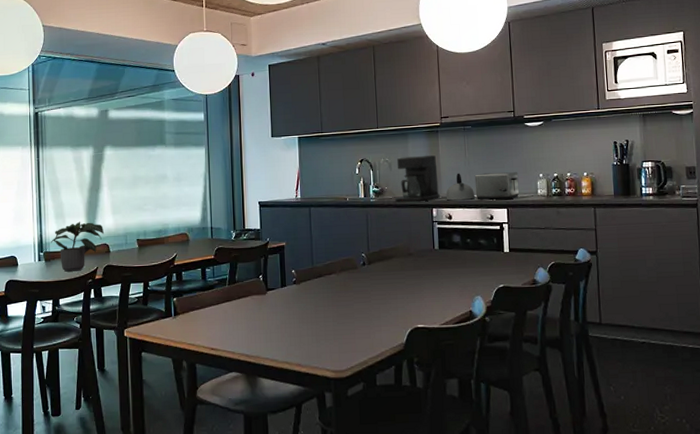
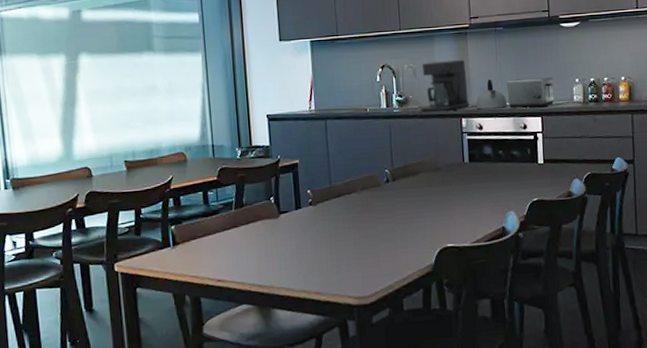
potted plant: present [50,221,104,272] -> none [18,142,84,201]

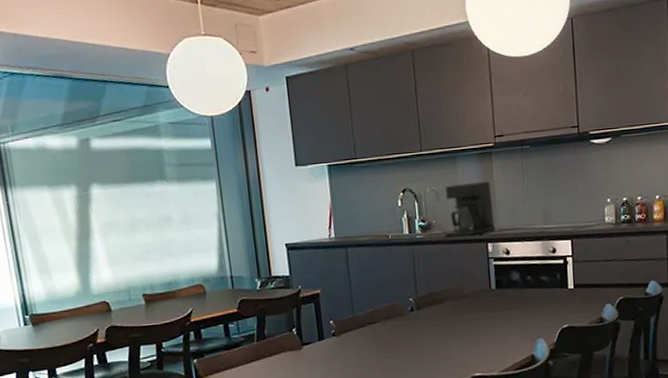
kettle: present [476,79,508,110] -> none [502,201,536,234]
toaster: present [506,77,555,108] -> none [534,197,585,232]

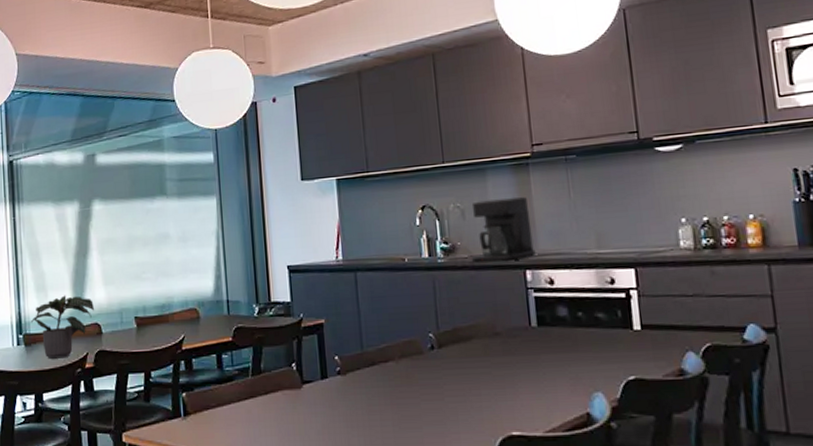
potted plant: none [36,276,101,337] -> present [30,295,94,359]

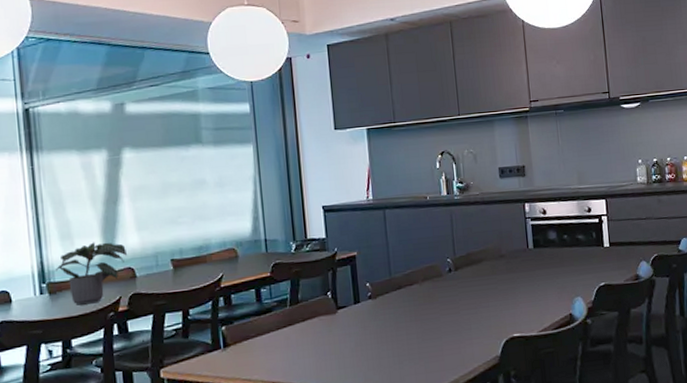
coffee maker: present [471,196,536,263] -> none [482,143,533,199]

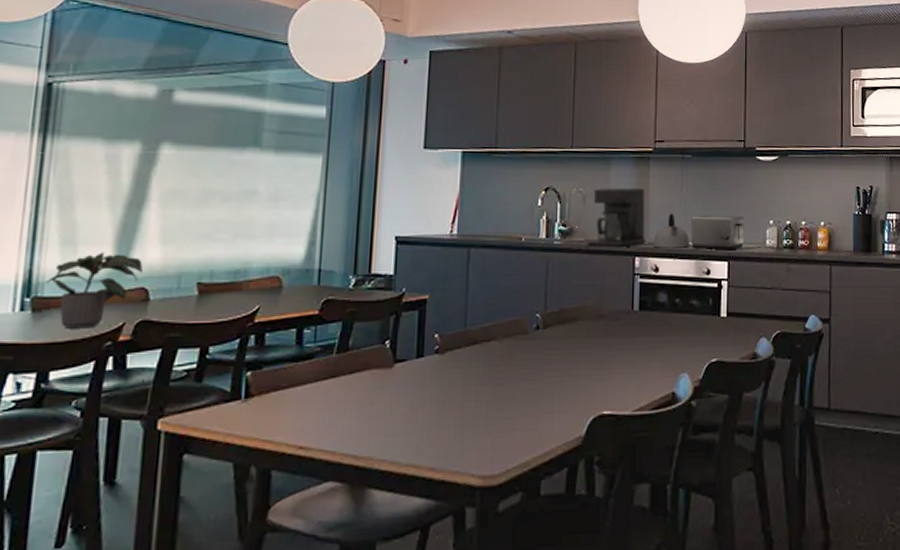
coffee maker: none [482,143,533,199] -> present [587,187,646,248]
kettle: none [538,162,571,194] -> present [653,213,690,248]
toaster: none [569,159,618,192] -> present [690,214,745,251]

